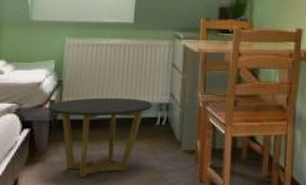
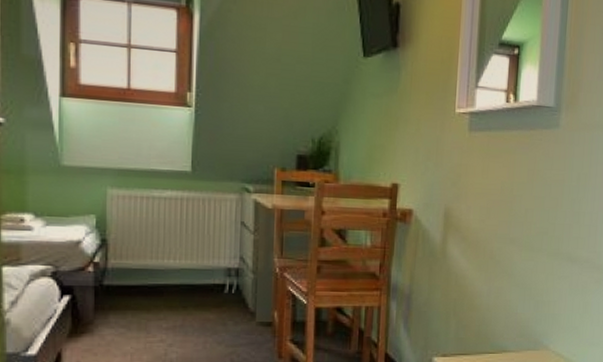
side table: present [48,97,153,177] -> none [92,260,219,351]

